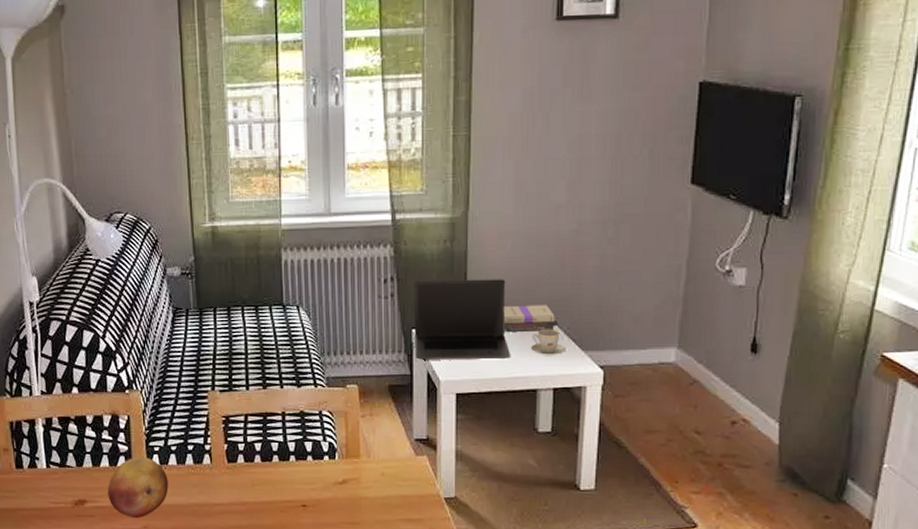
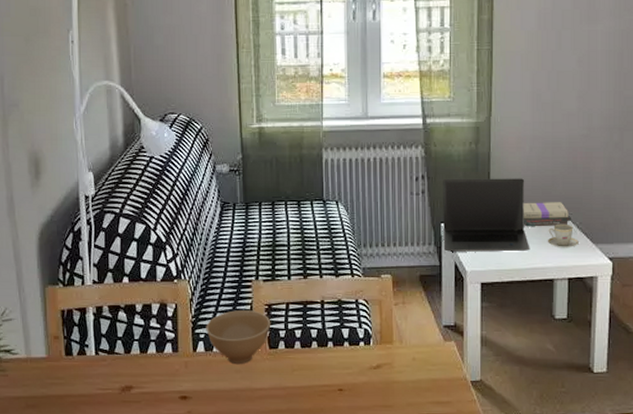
fruit: present [107,457,169,519] -> none [154,344,213,404]
bowl: none [160,422,229,479] -> present [206,310,271,365]

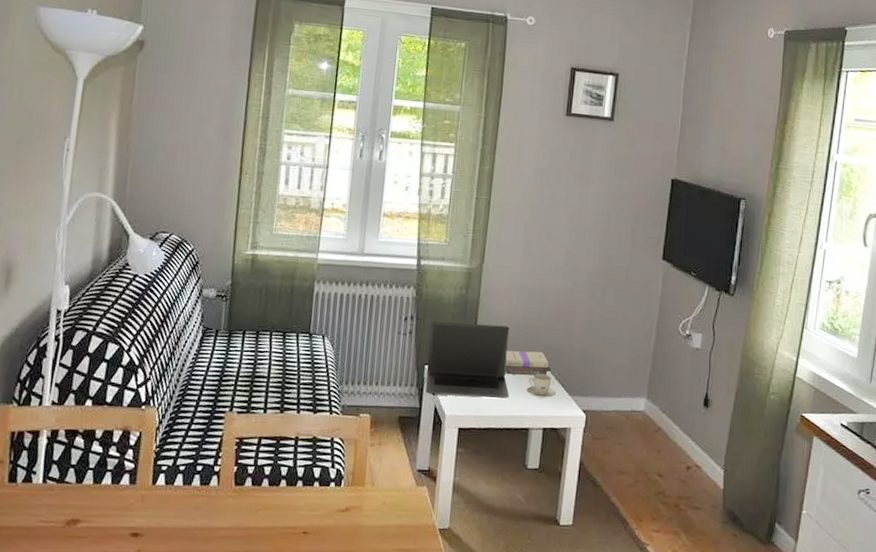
bowl: present [206,310,271,365] -> none [169,442,241,501]

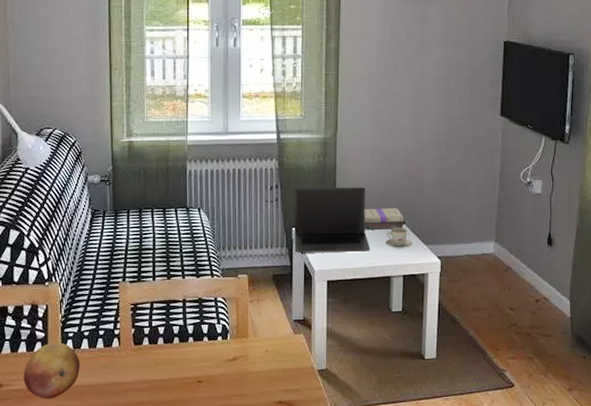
fruit: none [104,475,172,541] -> present [23,342,80,399]

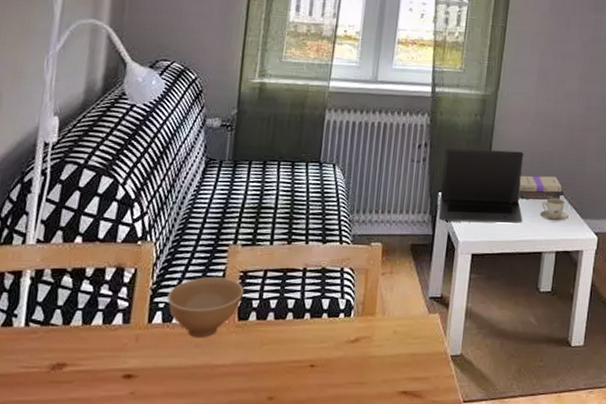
fruit: present [23,342,80,399] -> none [93,314,169,384]
bowl: none [75,310,136,361] -> present [167,277,245,338]

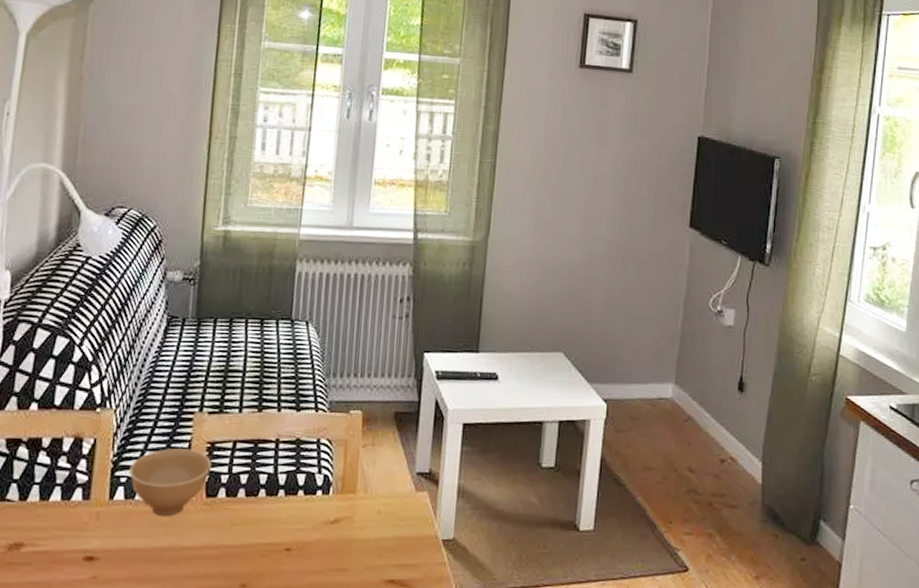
laptop computer: present [438,147,524,224] -> none [424,302,521,389]
books: present [518,175,564,201] -> none [514,333,566,362]
teacup: present [539,197,569,222] -> none [539,358,573,387]

